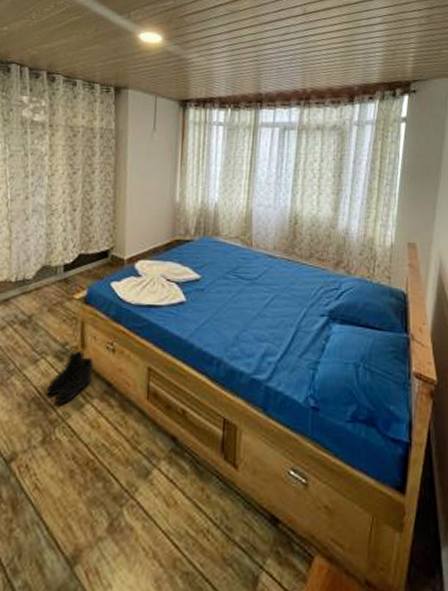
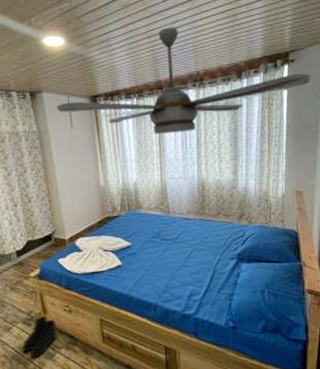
ceiling fan: none [141,38,434,154] -> present [56,27,311,134]

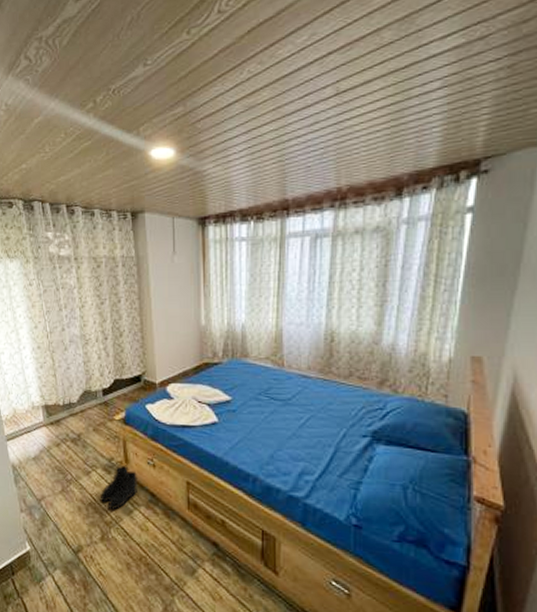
ceiling fan: present [56,27,311,134] -> none [159,130,514,267]

